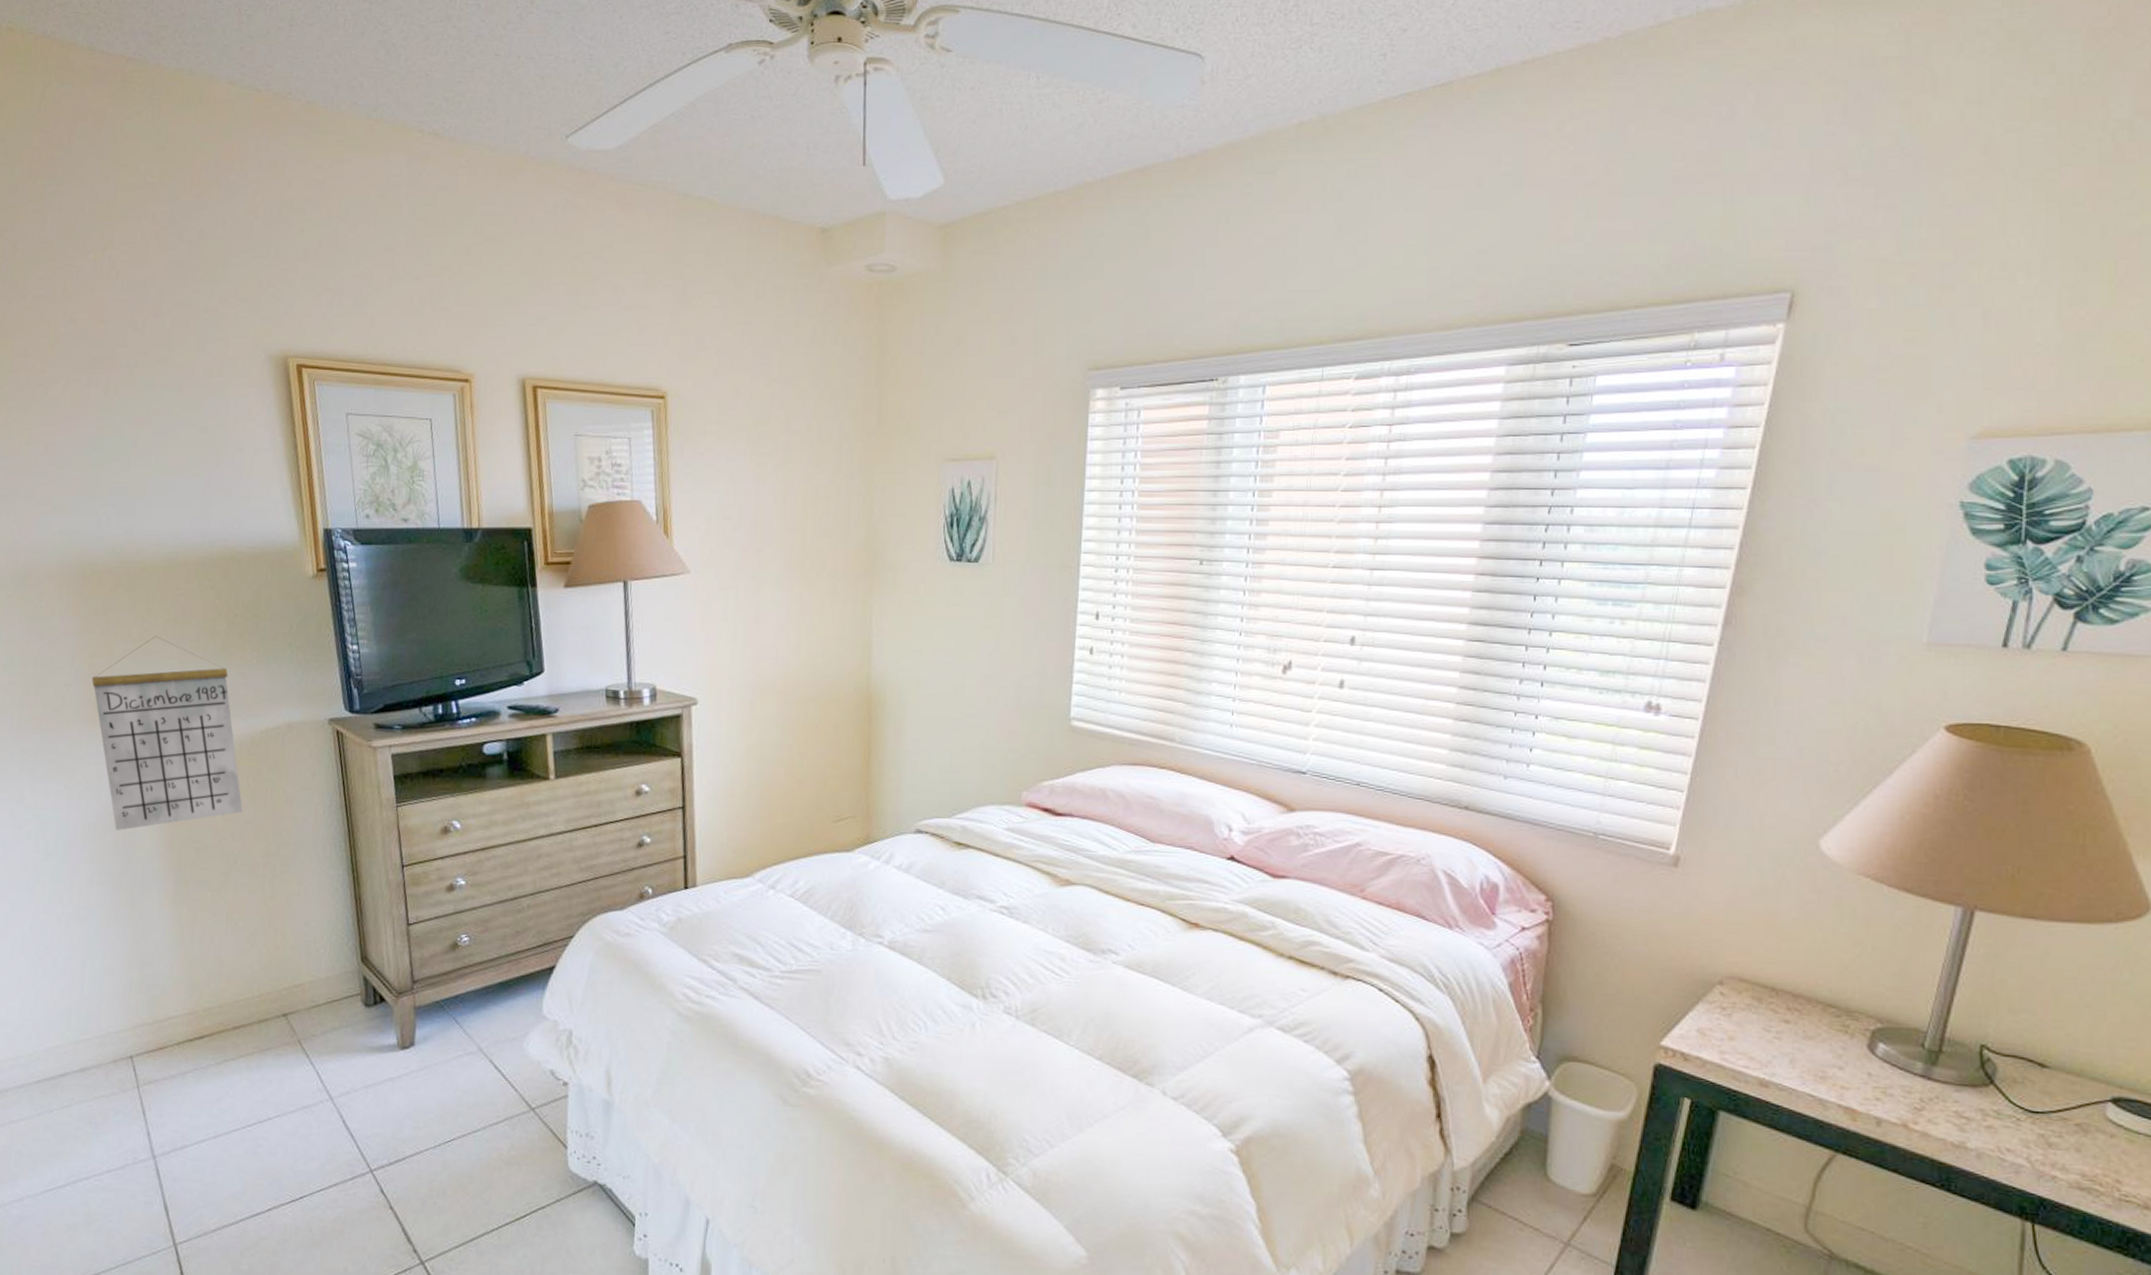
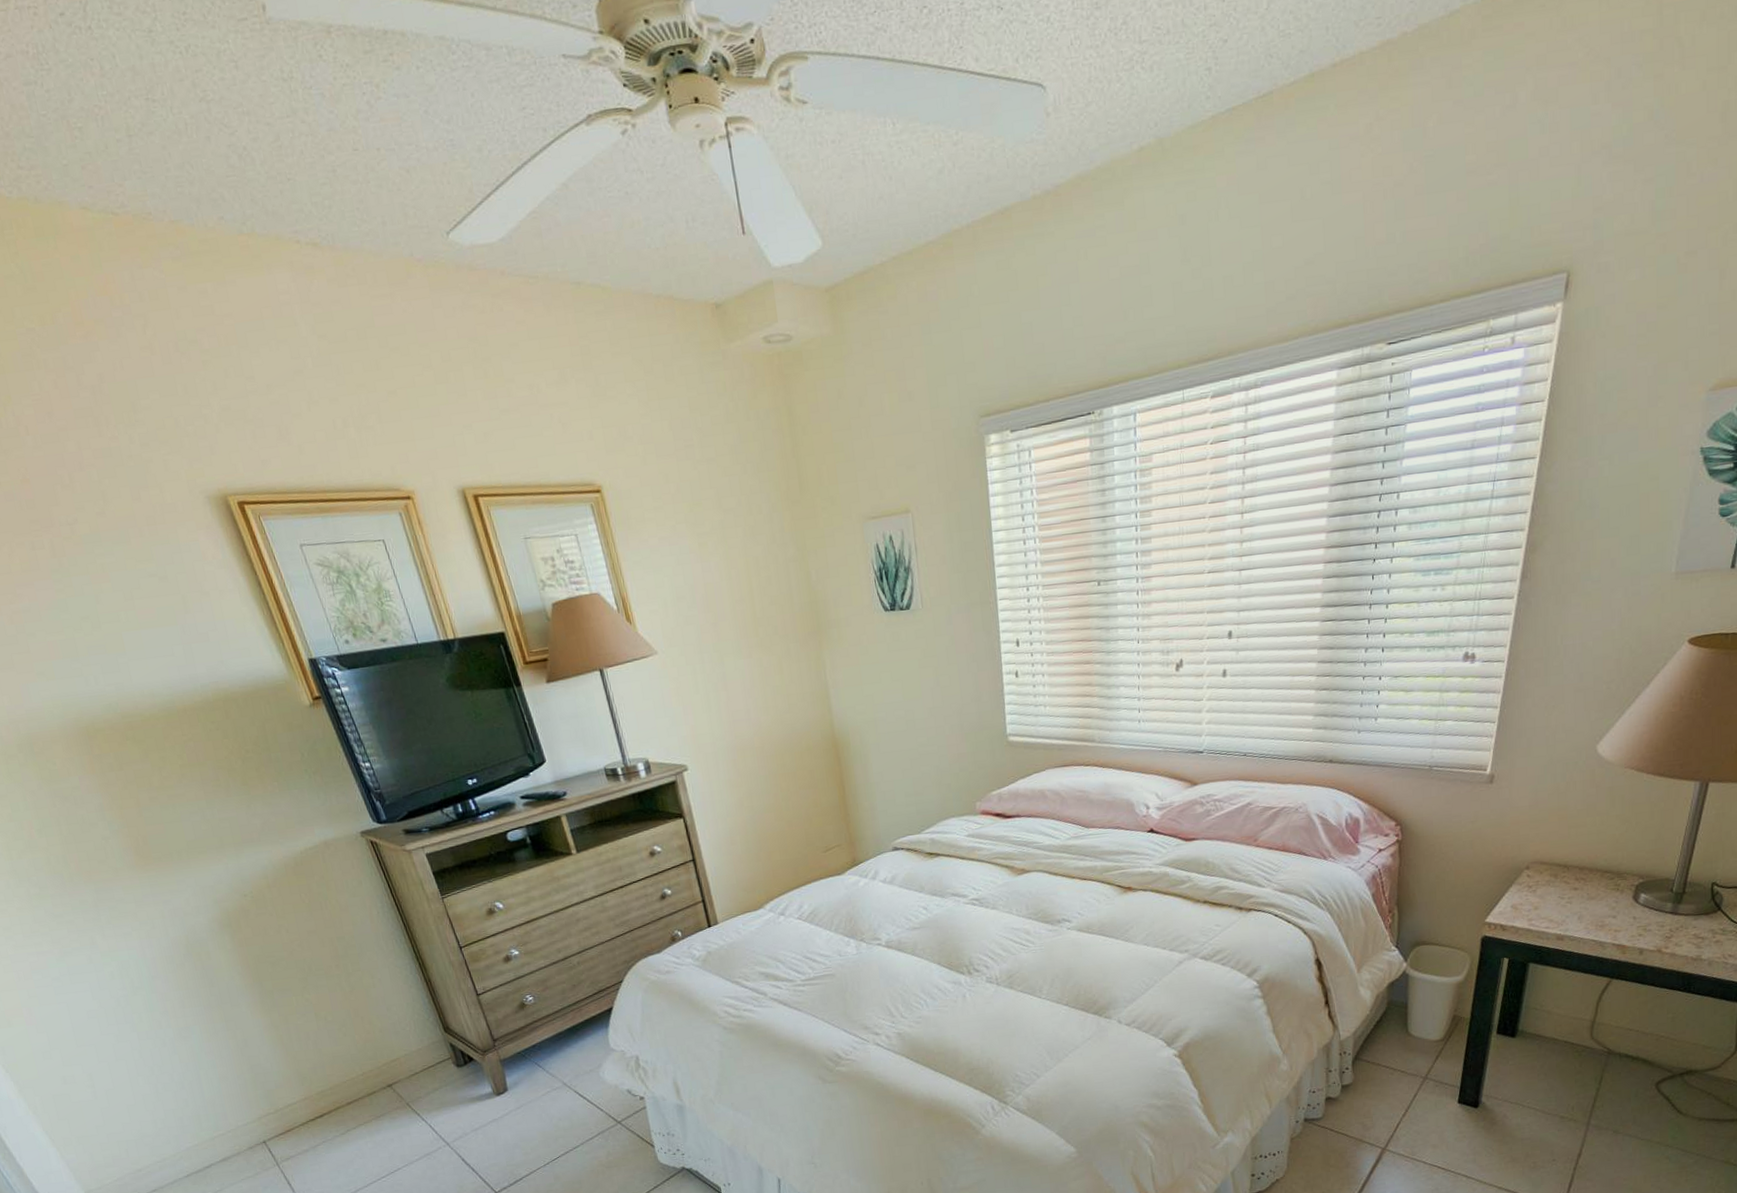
calendar: present [92,635,243,831] -> none [127,780,305,959]

